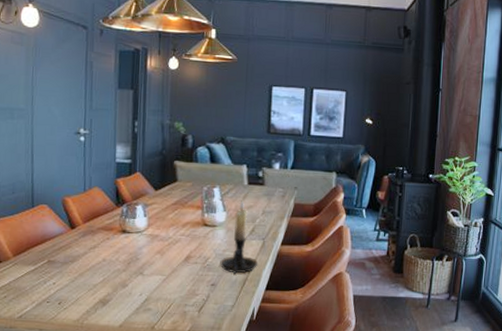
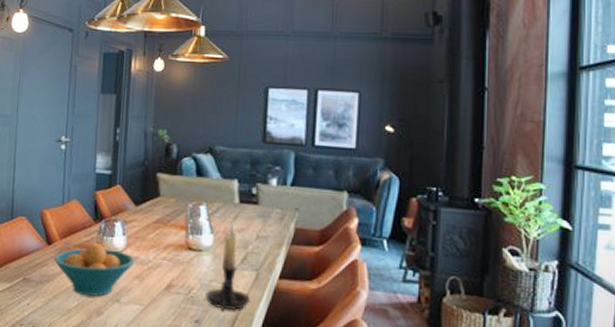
fruit bowl: none [78,224,156,271] -> present [54,242,135,296]

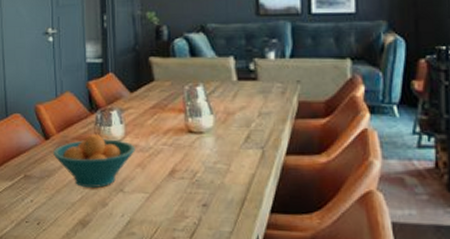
candle holder: present [205,221,250,311] -> none [211,100,257,193]

